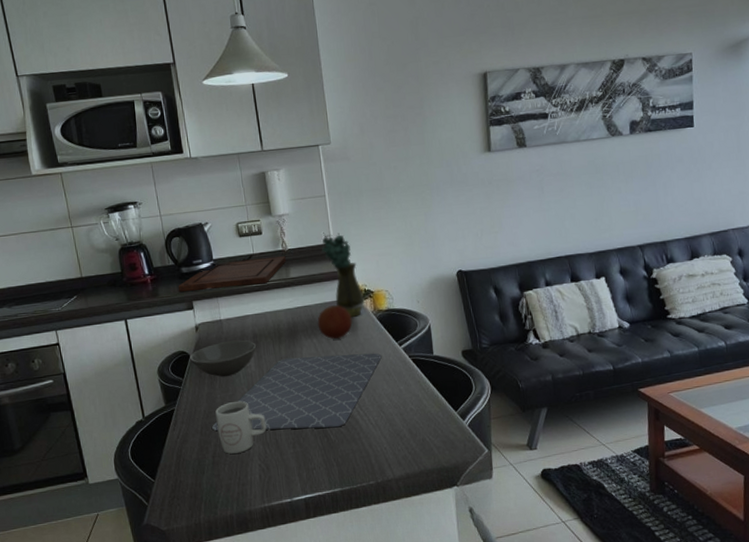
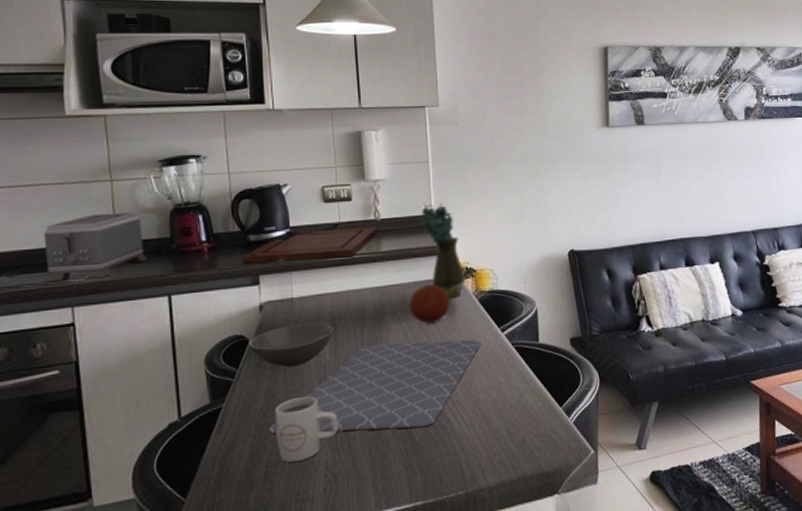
toaster: none [29,252,106,311] -> present [44,212,148,282]

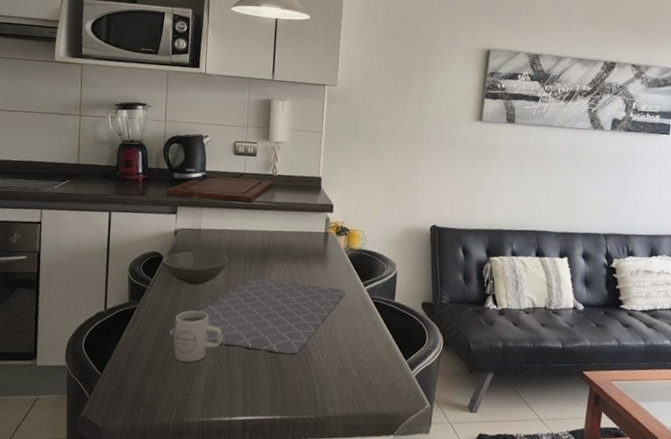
toaster: present [44,212,148,282] -> none [25,140,98,191]
fruit: present [409,284,450,323] -> none [290,236,325,268]
vase: present [420,202,466,298] -> none [308,166,340,251]

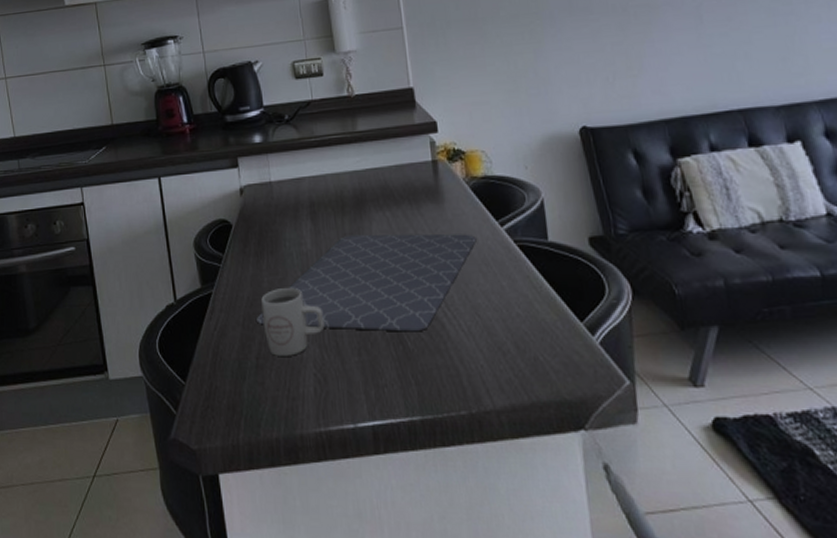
soup bowl: present [162,250,229,285] -> none [232,208,314,255]
cutting board: present [166,174,274,203] -> none [220,104,352,146]

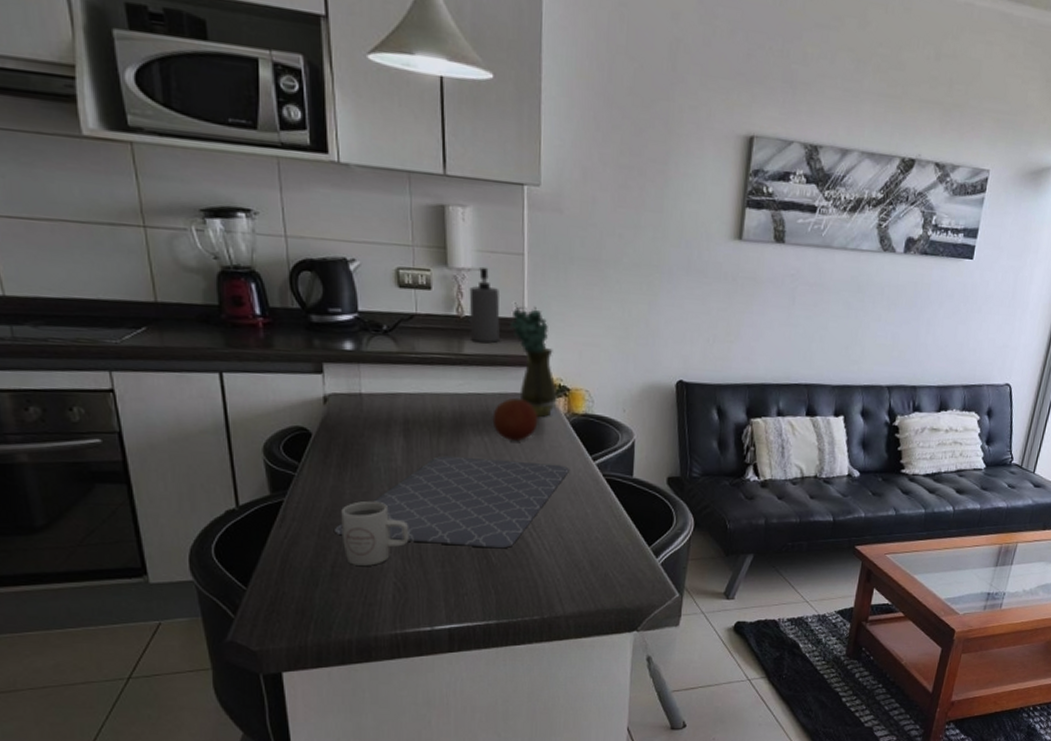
soap dispenser: none [351,46,389,118] -> present [465,266,500,343]
fruit: none [391,168,437,212] -> present [492,398,538,441]
vase: none [397,74,454,185] -> present [509,302,558,417]

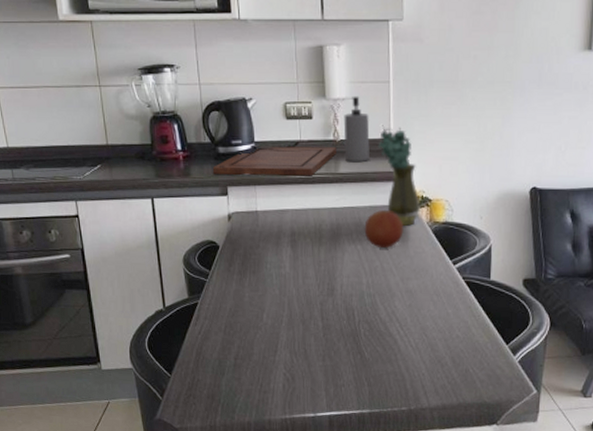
cutting board: none [302,316,460,356] -> present [212,146,336,176]
placemat: present [335,455,569,549] -> none [237,262,432,345]
mug: present [341,500,409,566] -> none [242,302,296,359]

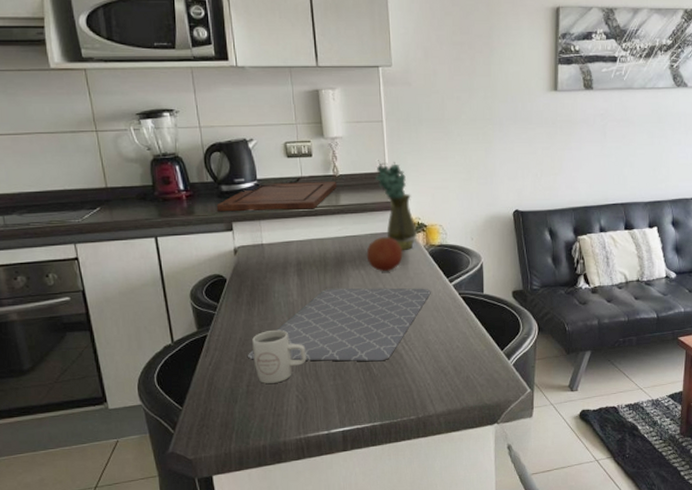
placemat: none [237,262,432,345] -> present [248,287,431,362]
mug: none [242,302,296,359] -> present [252,329,307,383]
soap dispenser: present [340,96,370,163] -> none [337,134,368,195]

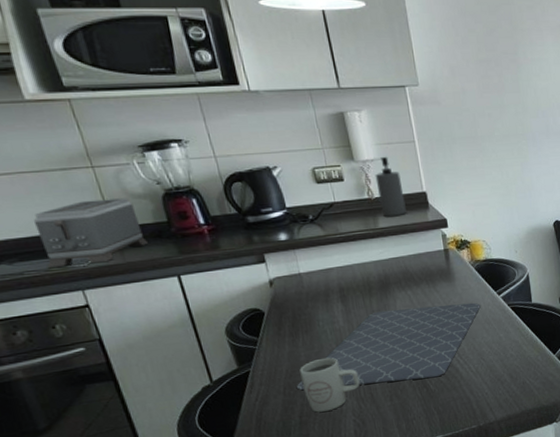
toaster: none [44,161,135,221] -> present [34,198,149,268]
cutting board: present [216,182,337,212] -> none [243,205,373,245]
soap dispenser: none [337,134,368,195] -> present [369,156,407,217]
fruit: present [366,237,403,271] -> none [411,256,449,290]
vase: present [375,160,417,250] -> none [412,181,461,268]

